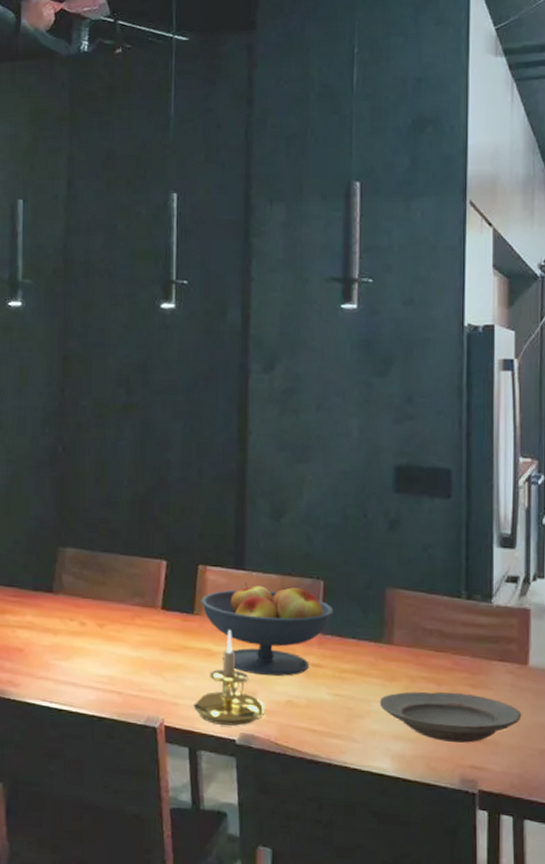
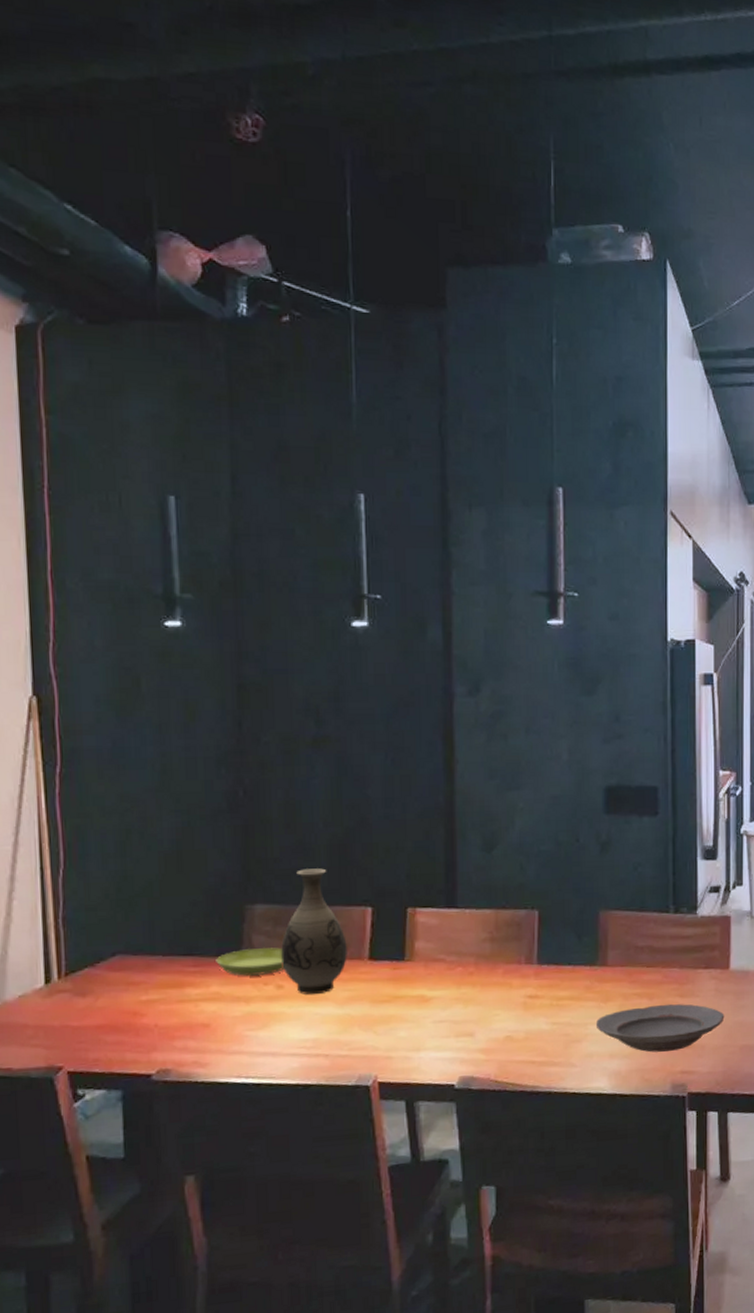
saucer: none [31,586,88,612] -> present [216,947,285,977]
vase: none [86,520,143,636] -> present [281,868,347,995]
candle holder: present [192,629,265,726] -> none [407,972,484,1072]
fruit bowl: present [200,582,334,676] -> none [411,920,549,1015]

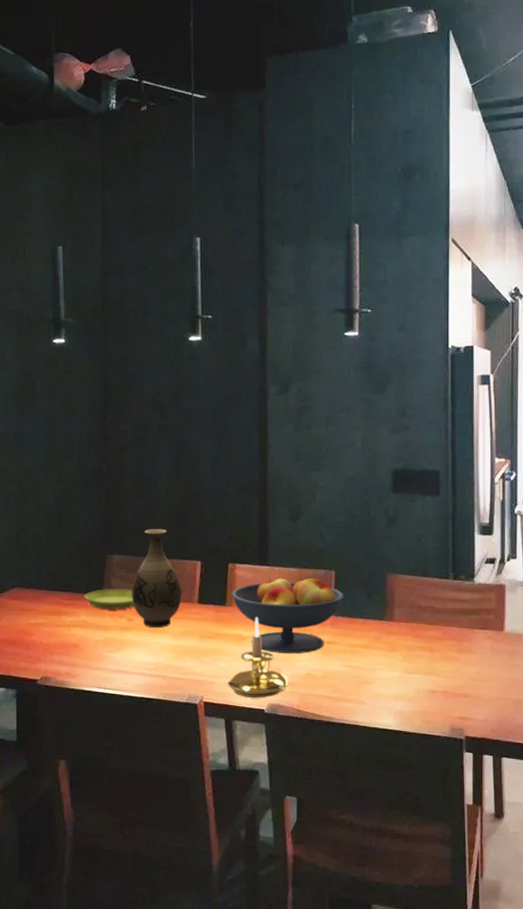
candle holder: none [407,972,484,1072] -> present [227,617,289,698]
fruit bowl: none [411,920,549,1015] -> present [231,576,344,654]
plate: present [595,1003,725,1052] -> none [383,657,499,698]

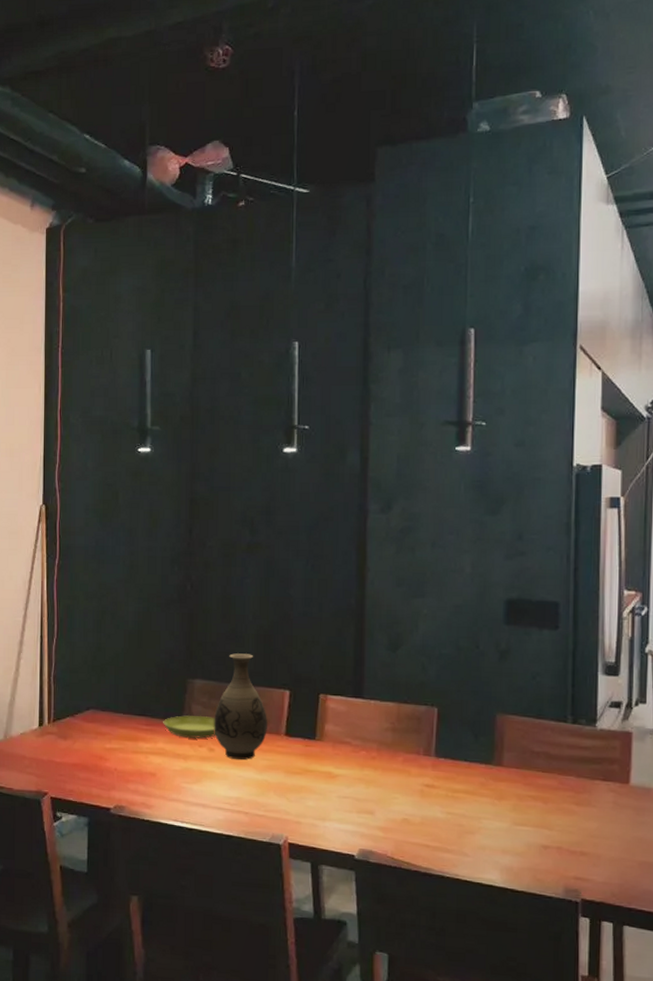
candle holder: present [227,617,289,698] -> none [314,753,382,842]
fruit bowl: present [231,576,344,654] -> none [321,710,447,797]

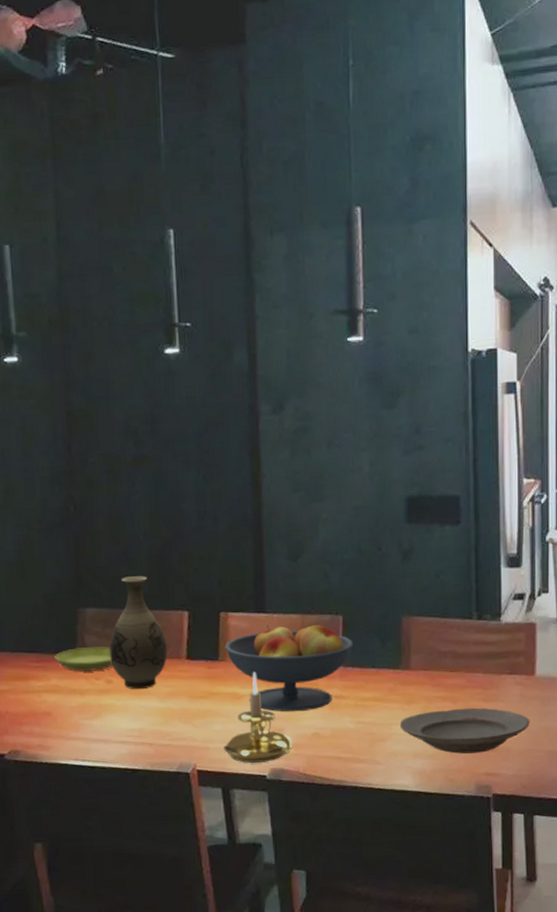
candle holder: none [314,753,382,842] -> present [222,672,293,763]
fruit bowl: none [321,710,447,797] -> present [224,625,354,712]
plate: none [489,809,623,856] -> present [399,707,530,754]

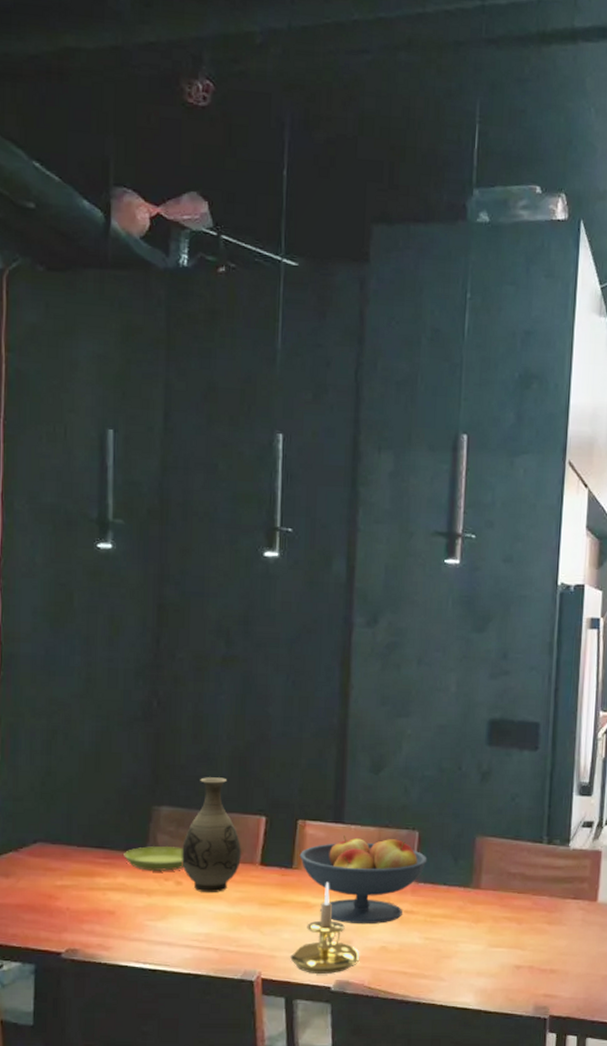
plate: present [399,707,530,754] -> none [465,929,590,974]

